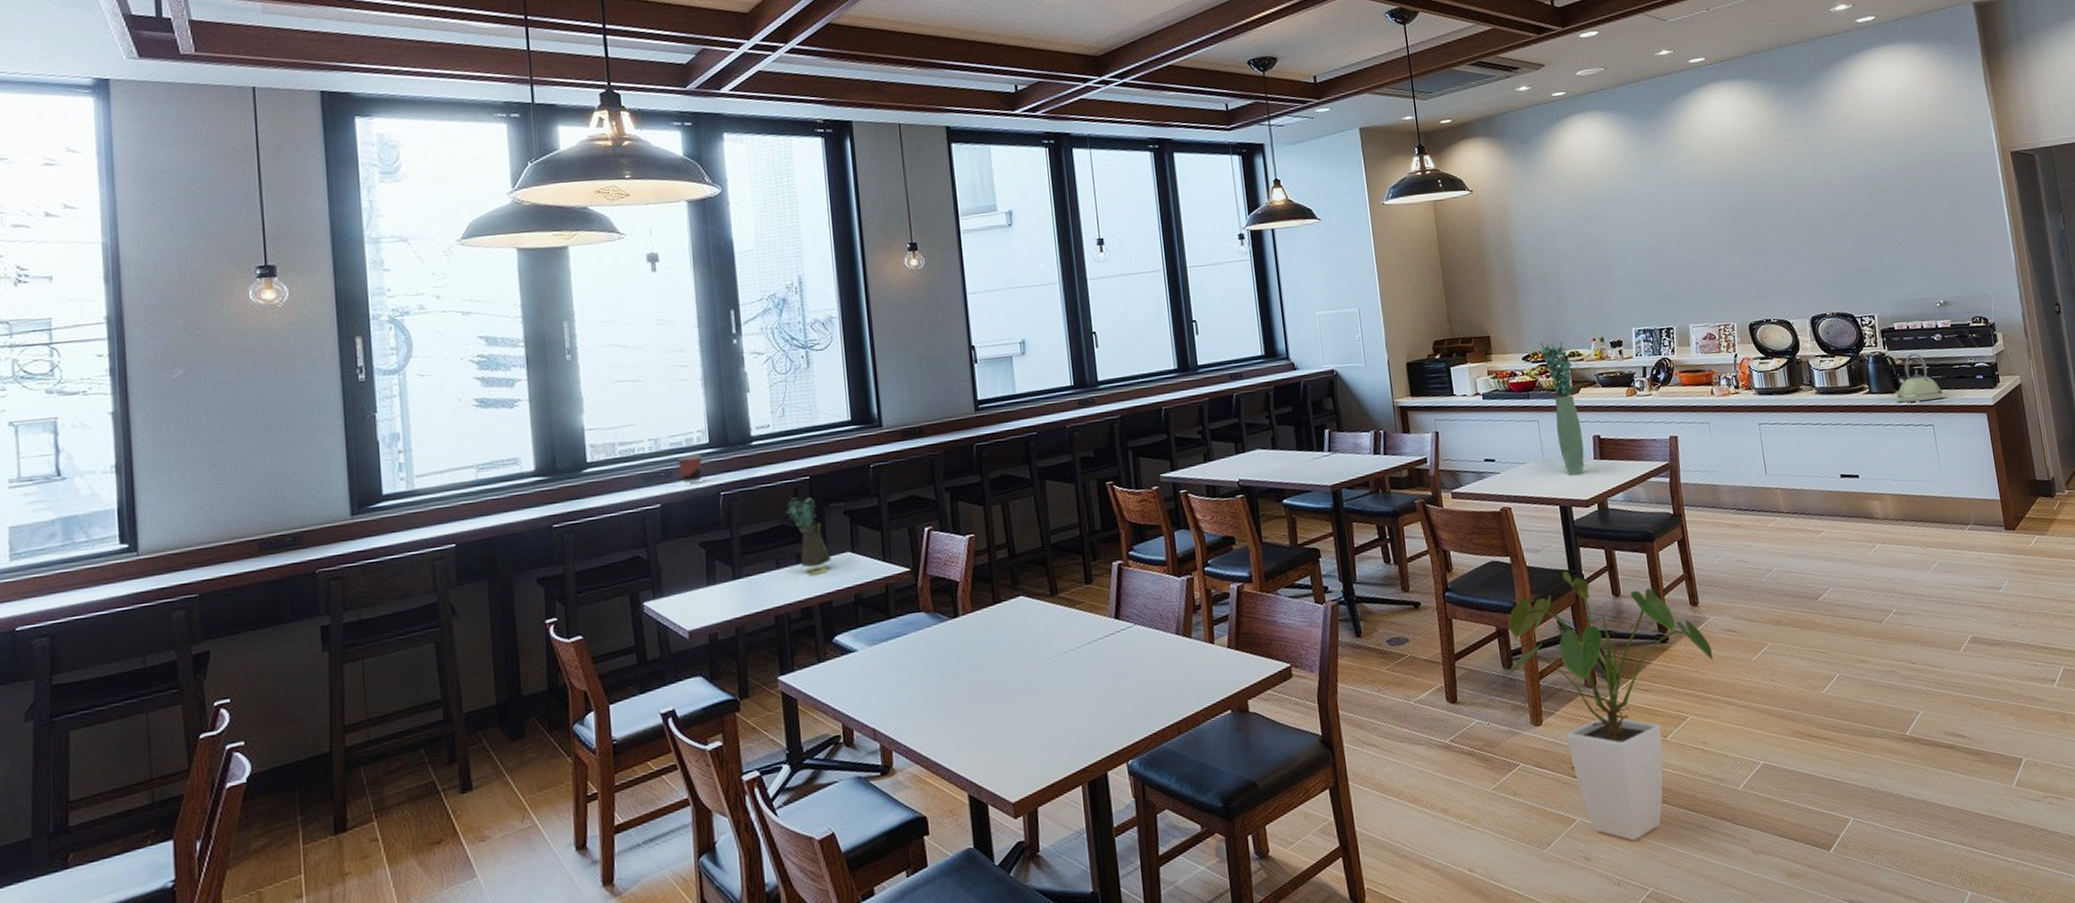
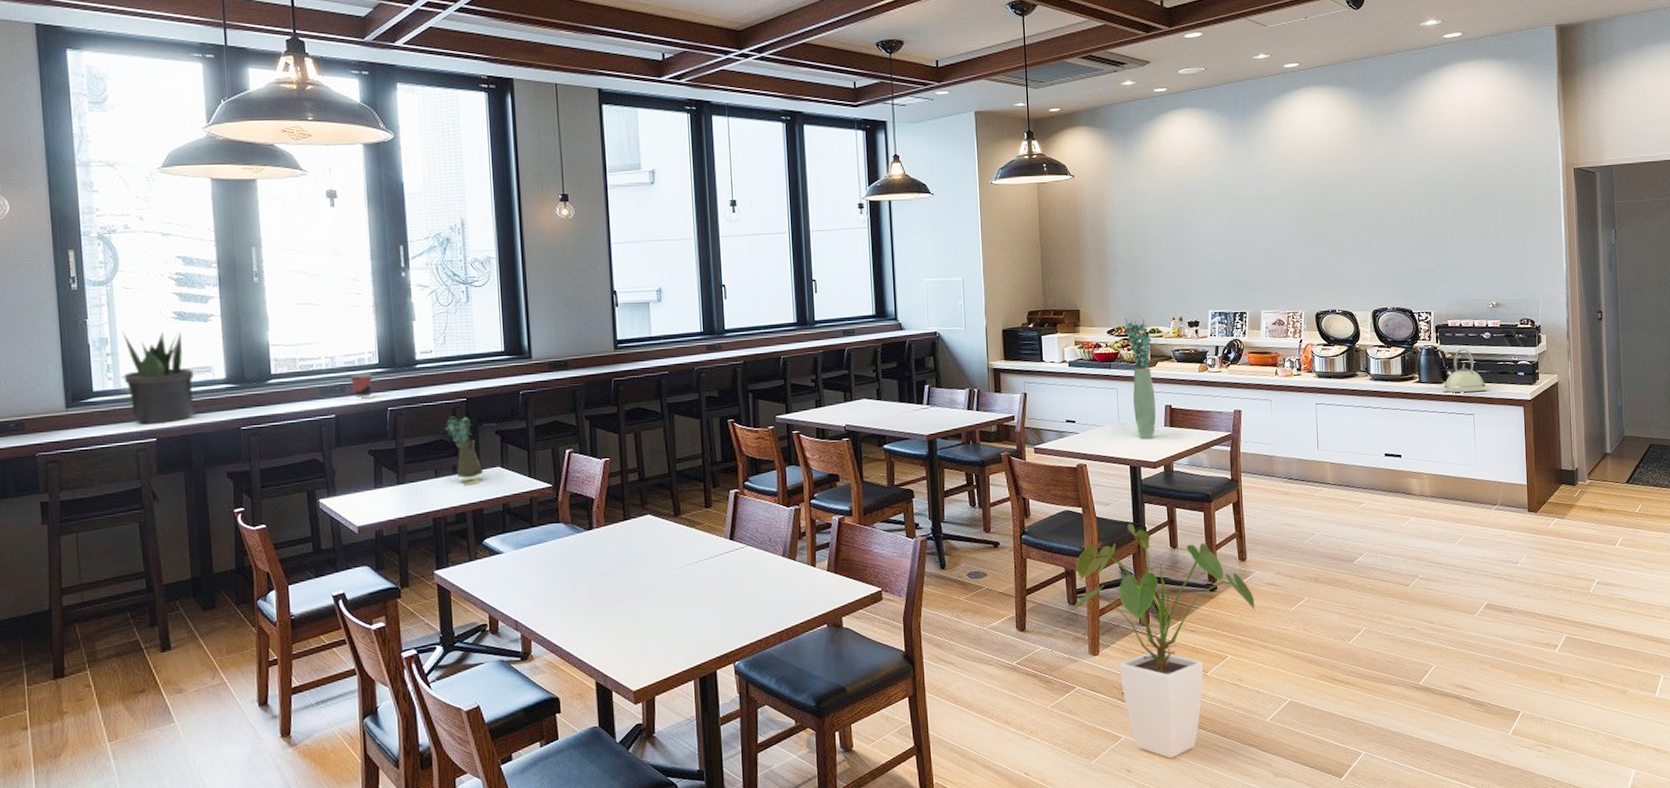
planter: none [416,420,499,528] -> present [122,331,195,424]

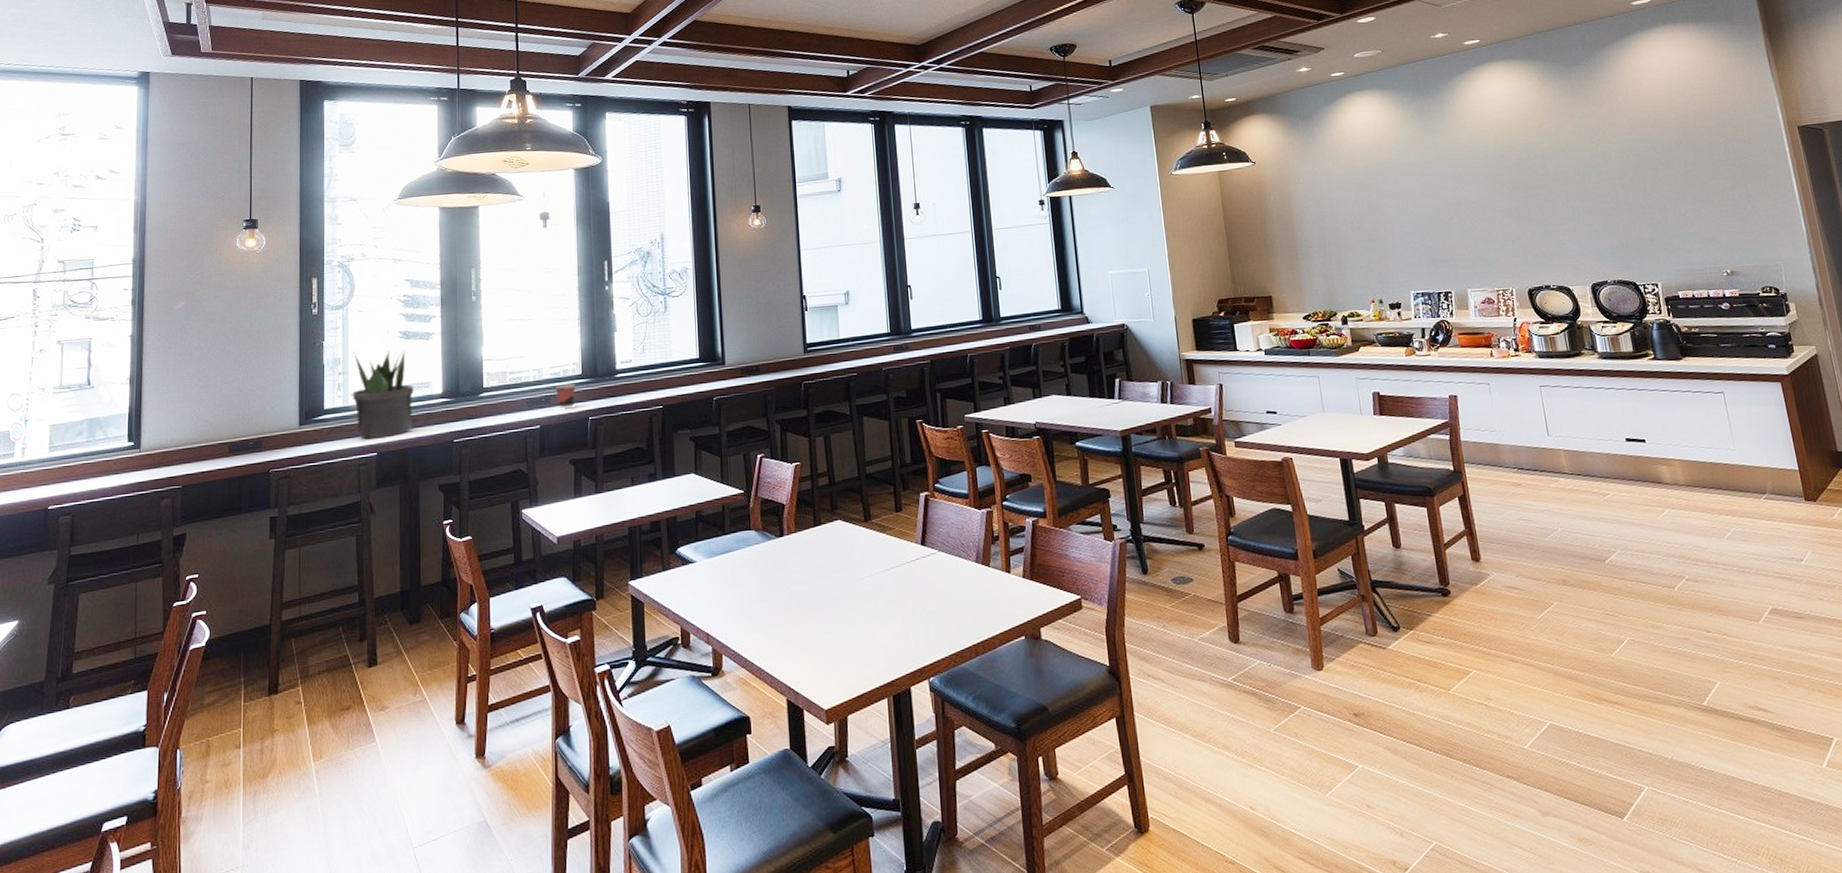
vase: present [444,415,483,486] -> none [641,423,677,494]
house plant: present [1068,523,1256,759] -> none [1285,520,1498,792]
vase: present [1124,318,1156,440] -> none [1321,303,1364,431]
kettle: present [1442,349,1487,393] -> none [1683,322,1735,370]

